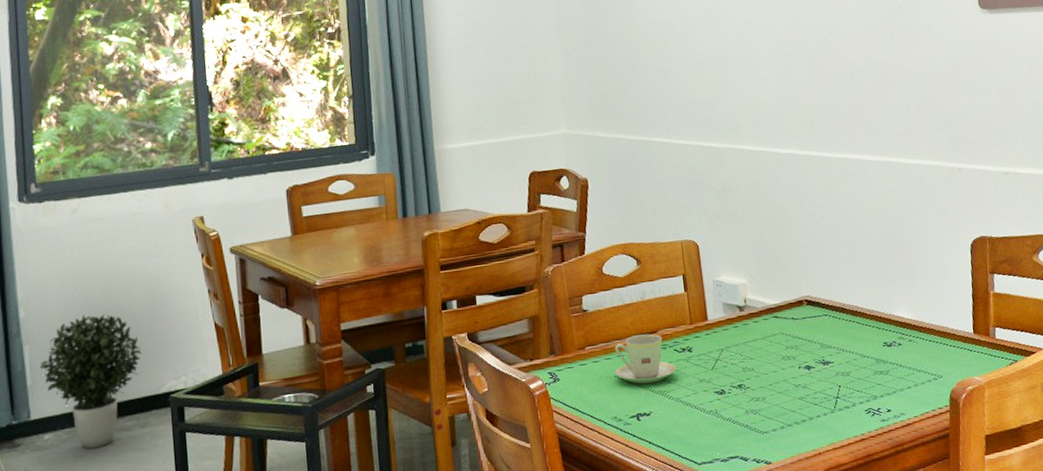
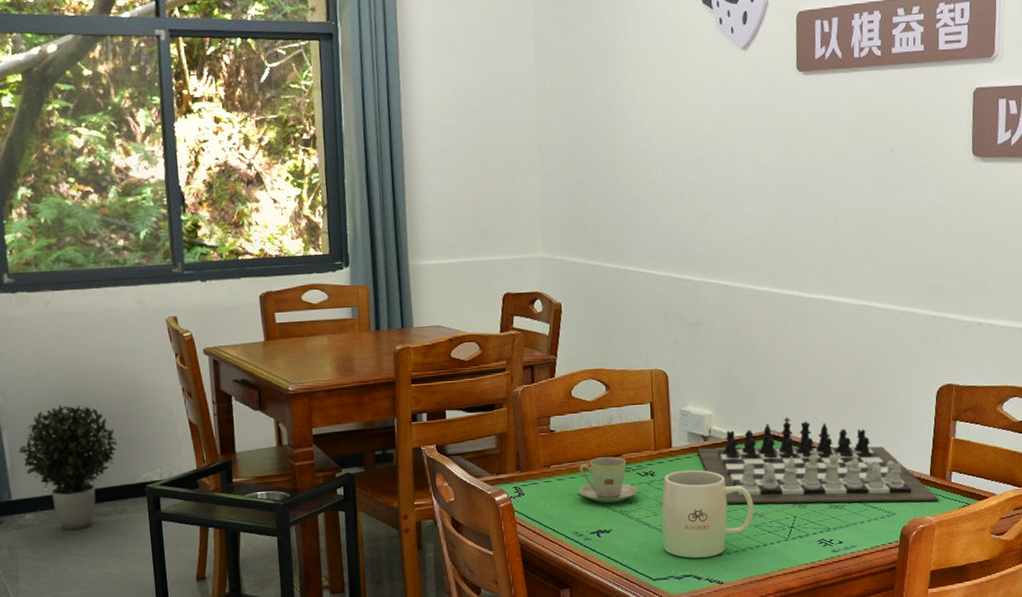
mug: none [700,342,797,438] -> present [661,469,754,558]
chessboard: none [733,280,986,377] -> present [697,416,939,504]

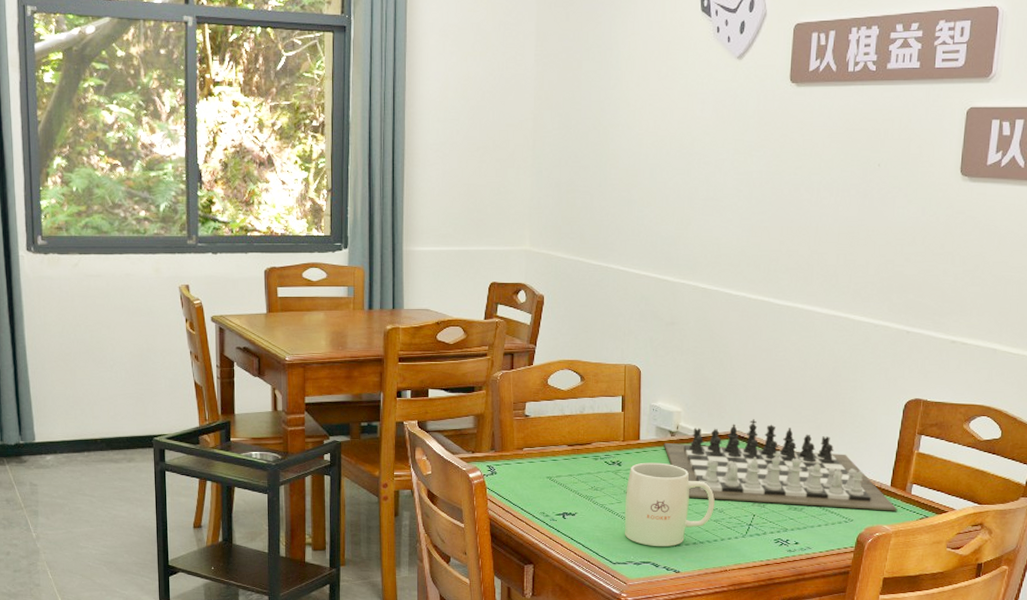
potted plant: present [18,404,118,531] -> none [43,359,131,474]
teacup: present [579,457,638,504] -> none [548,444,604,488]

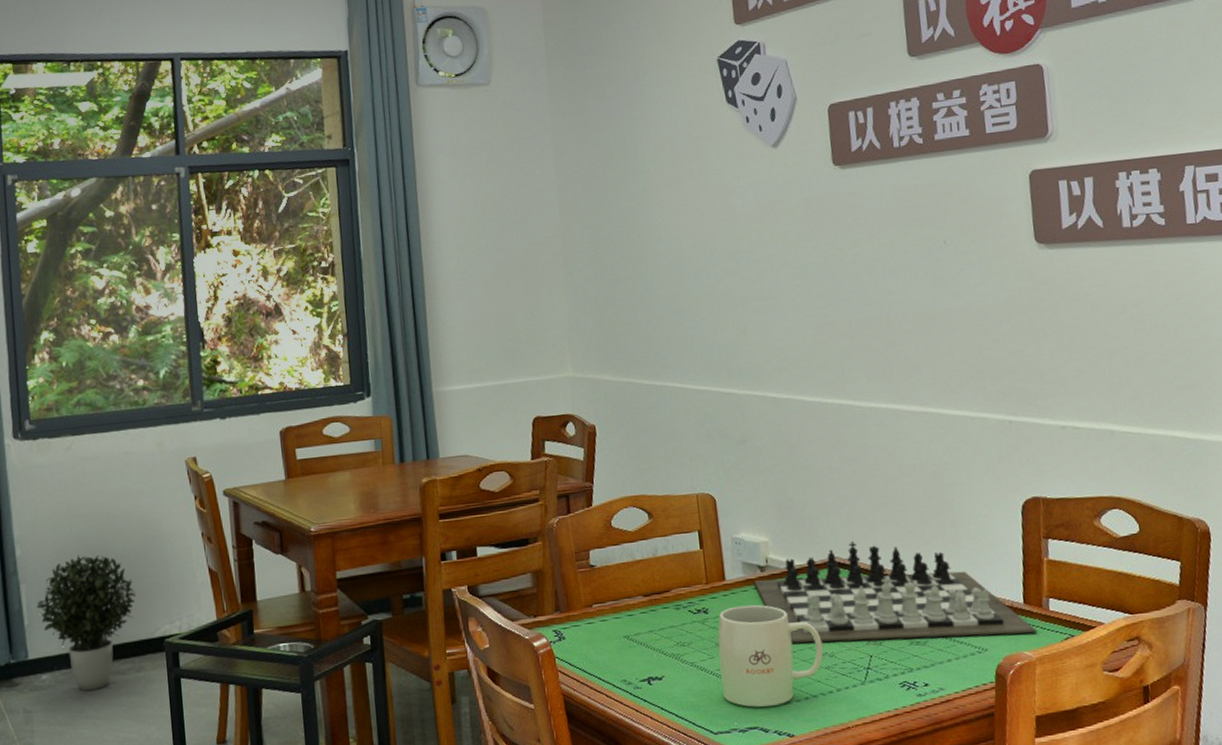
potted plant: none [43,359,131,474] -> present [36,555,137,691]

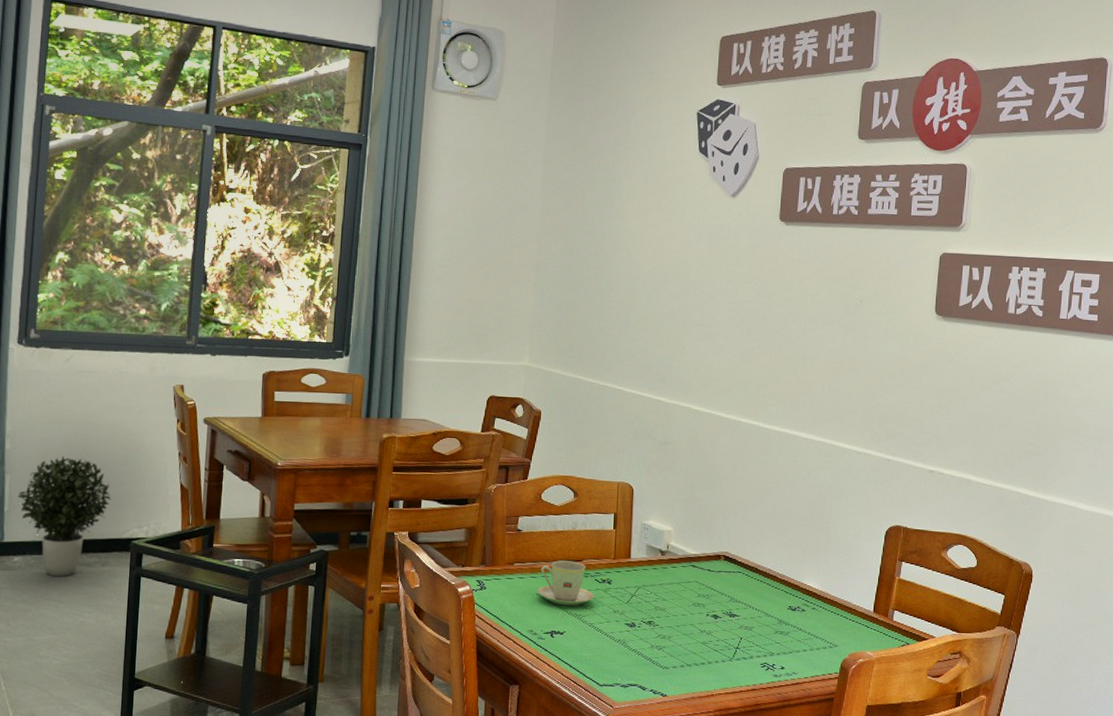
teacup: none [624,593,691,646] -> present [538,560,594,606]
mug: present [717,604,824,708] -> none [612,581,703,669]
chessboard: present [754,540,1038,643] -> none [654,540,880,638]

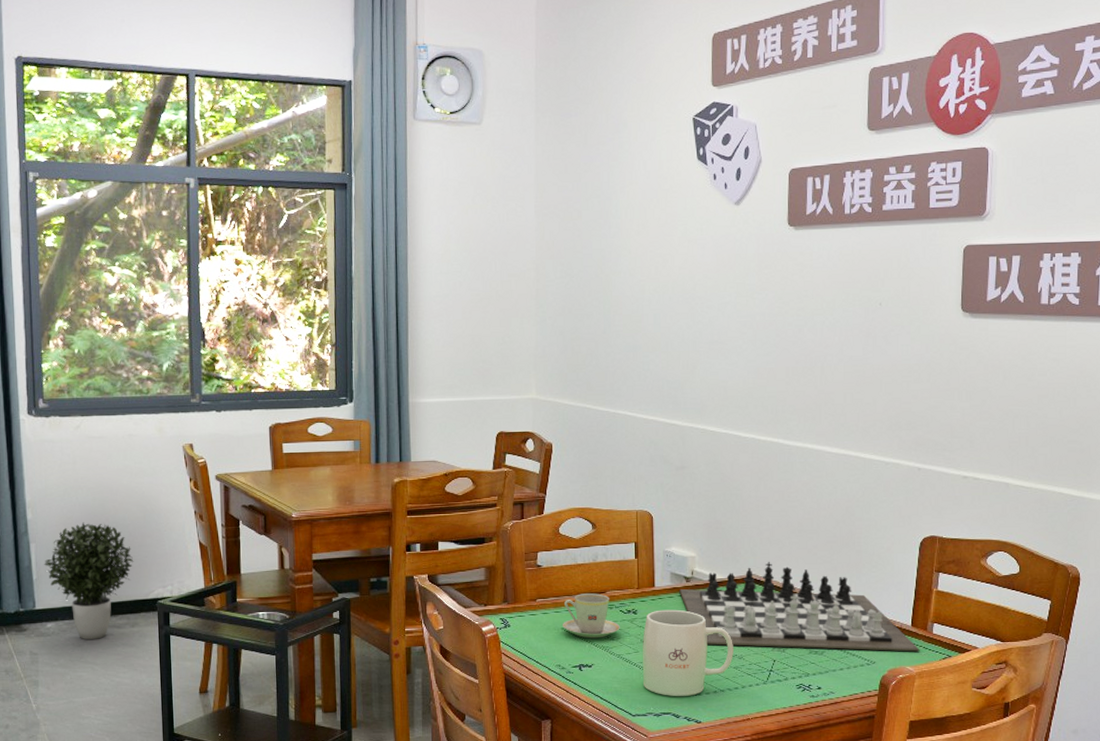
mug: none [612,581,703,669] -> present [642,609,734,696]
chessboard: none [654,540,880,638] -> present [679,561,920,652]

